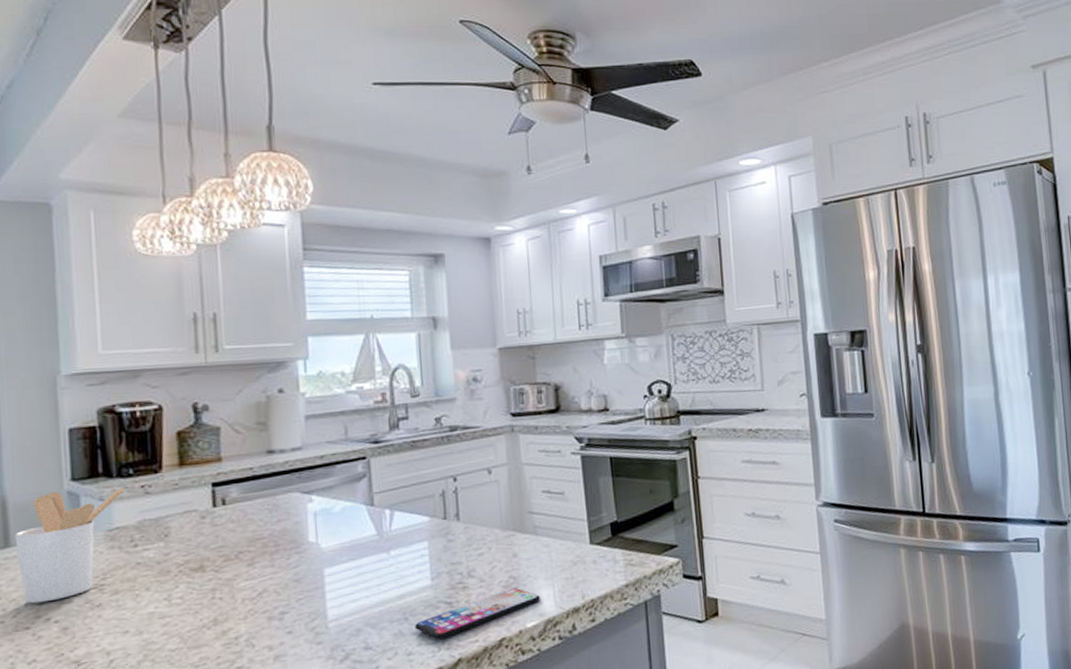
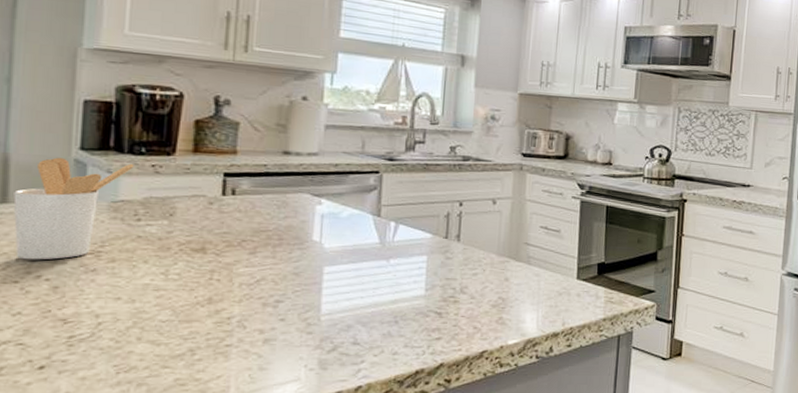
smartphone: present [414,588,540,639] -> none [403,308,524,343]

